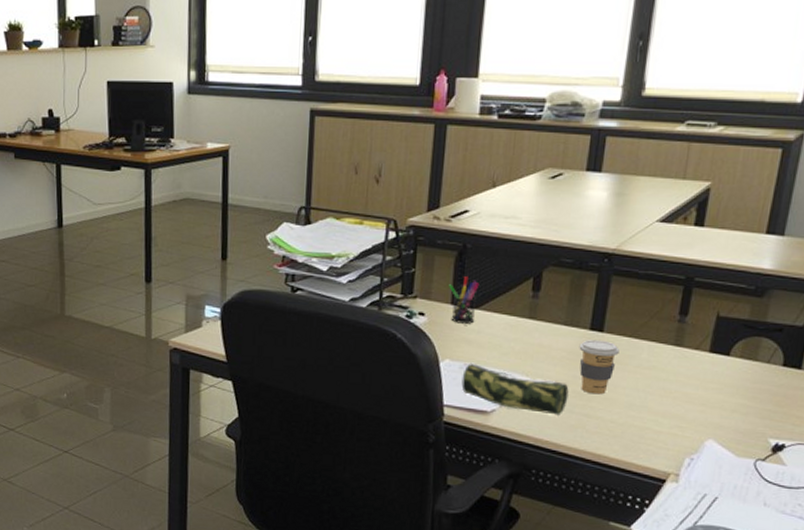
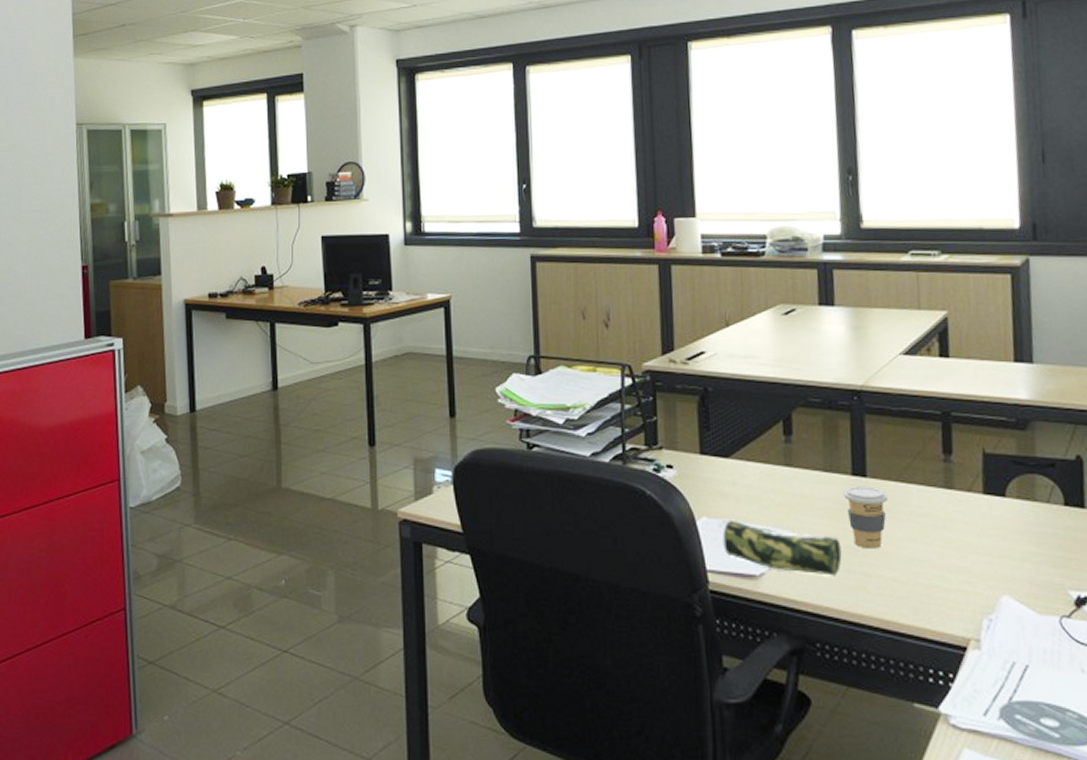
pen holder: present [449,276,480,324] -> none [695,423,727,475]

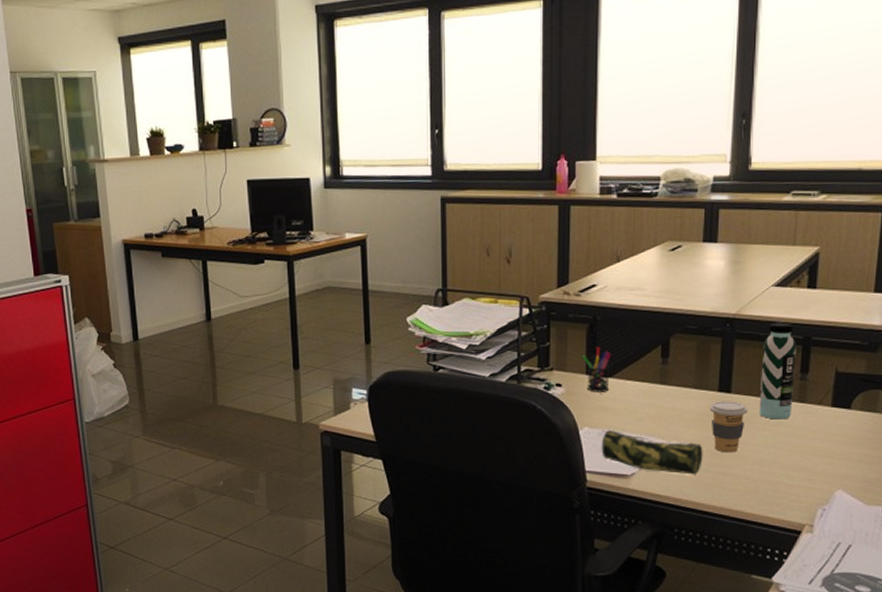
pen holder: none [695,423,727,475] -> present [583,347,612,392]
water bottle: none [897,395,939,509] -> present [759,322,796,420]

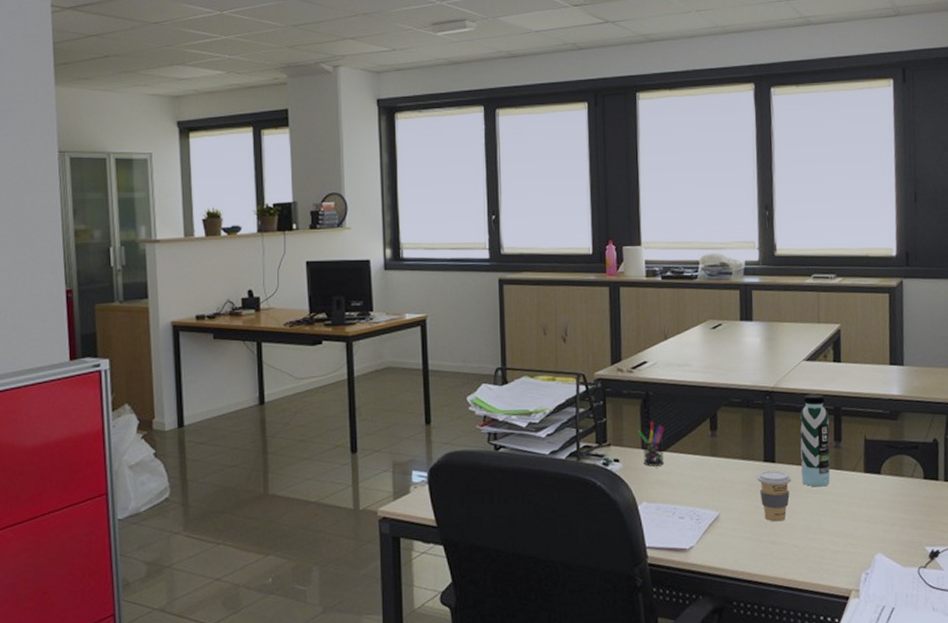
pencil case: present [601,429,703,475] -> none [659,503,755,546]

